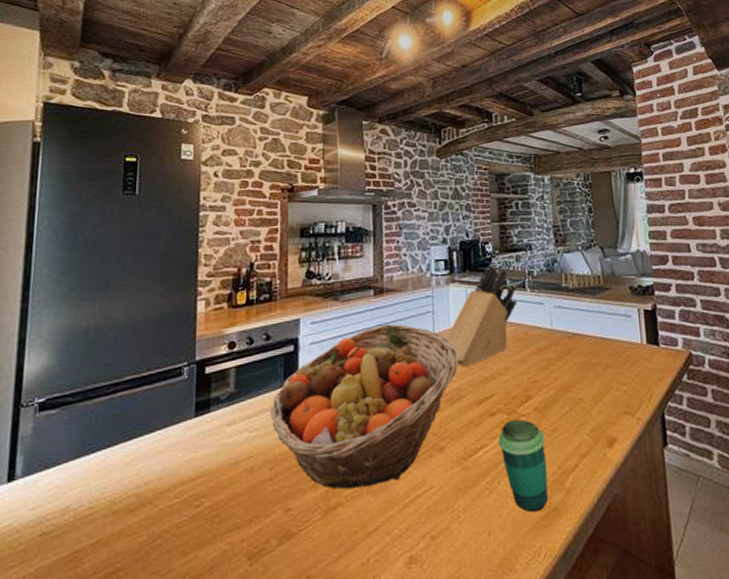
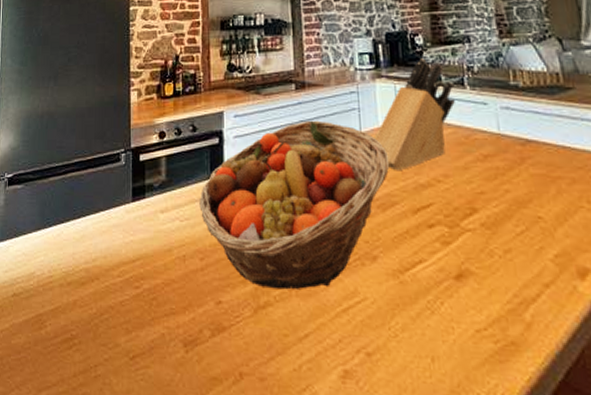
cup: present [498,420,548,513] -> none [439,235,503,344]

